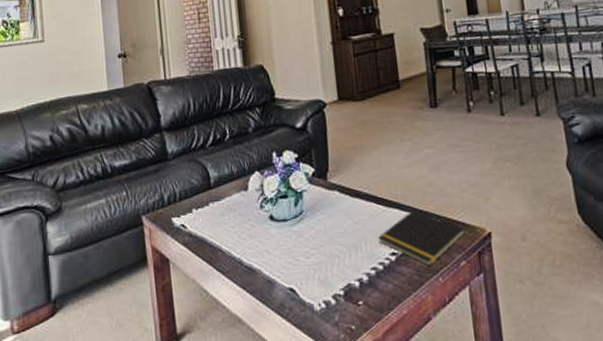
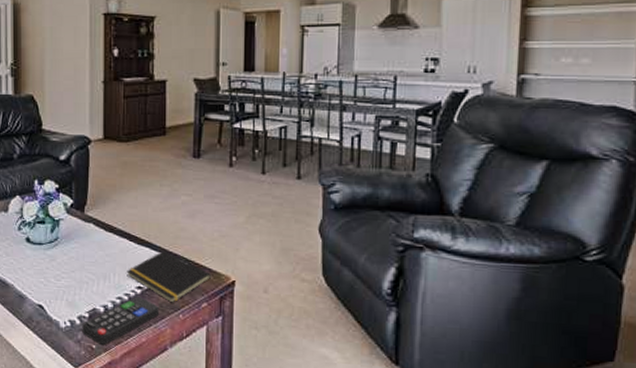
remote control: none [338,264,418,325] -> present [82,297,160,346]

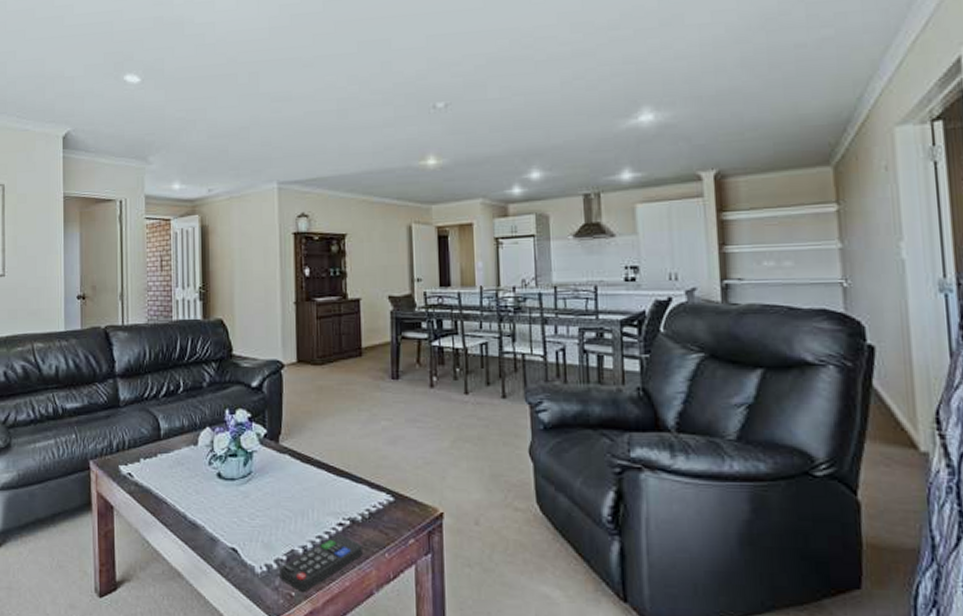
notepad: present [127,250,211,303] -> none [326,481,417,541]

